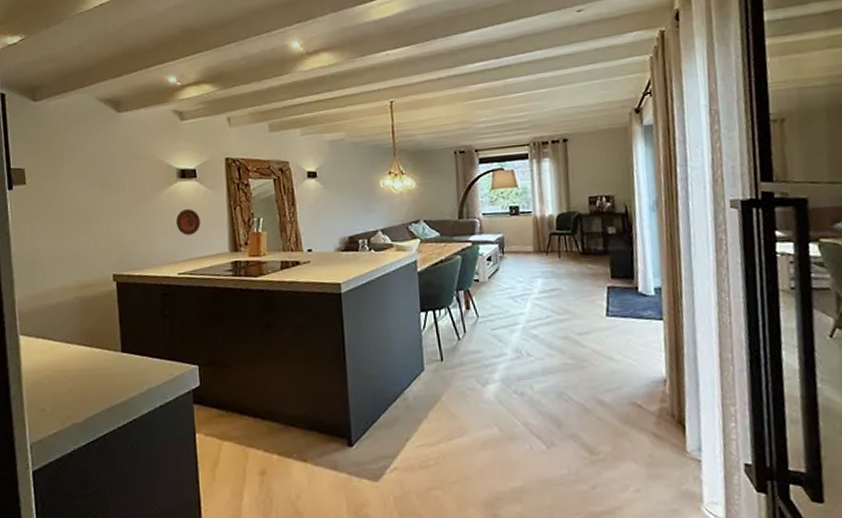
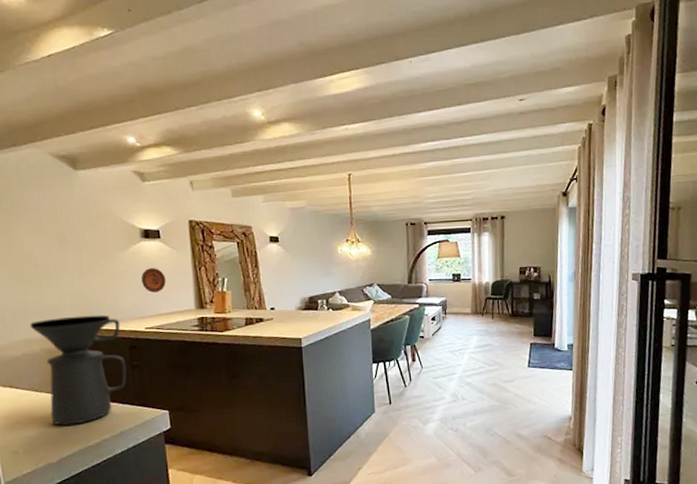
coffee maker: none [67,260,158,381] -> present [30,315,127,426]

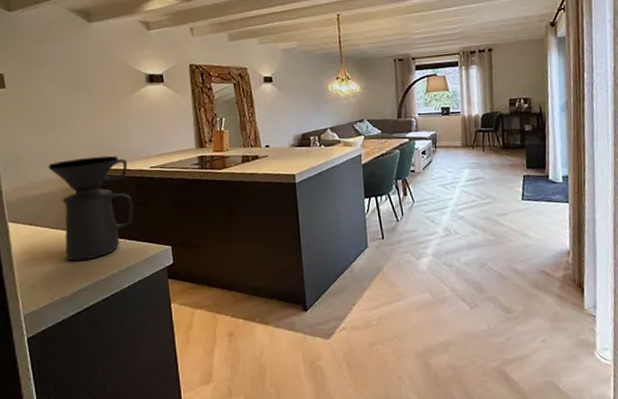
decorative plate: present [141,268,166,293] -> none [146,110,169,134]

